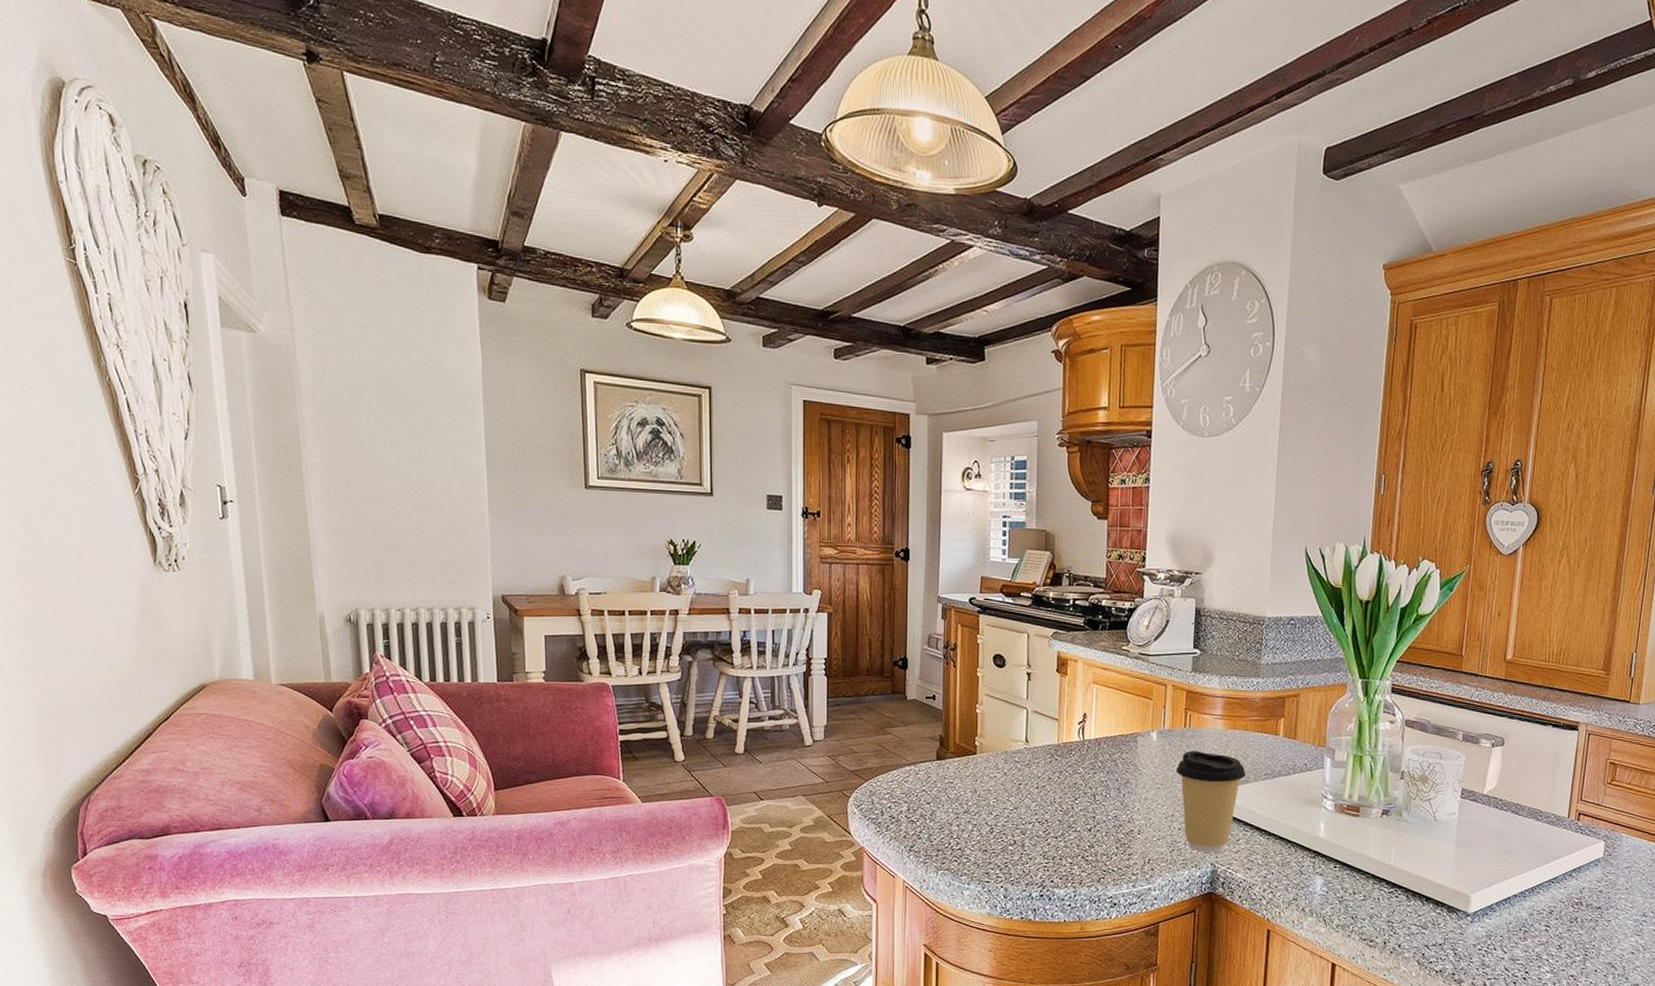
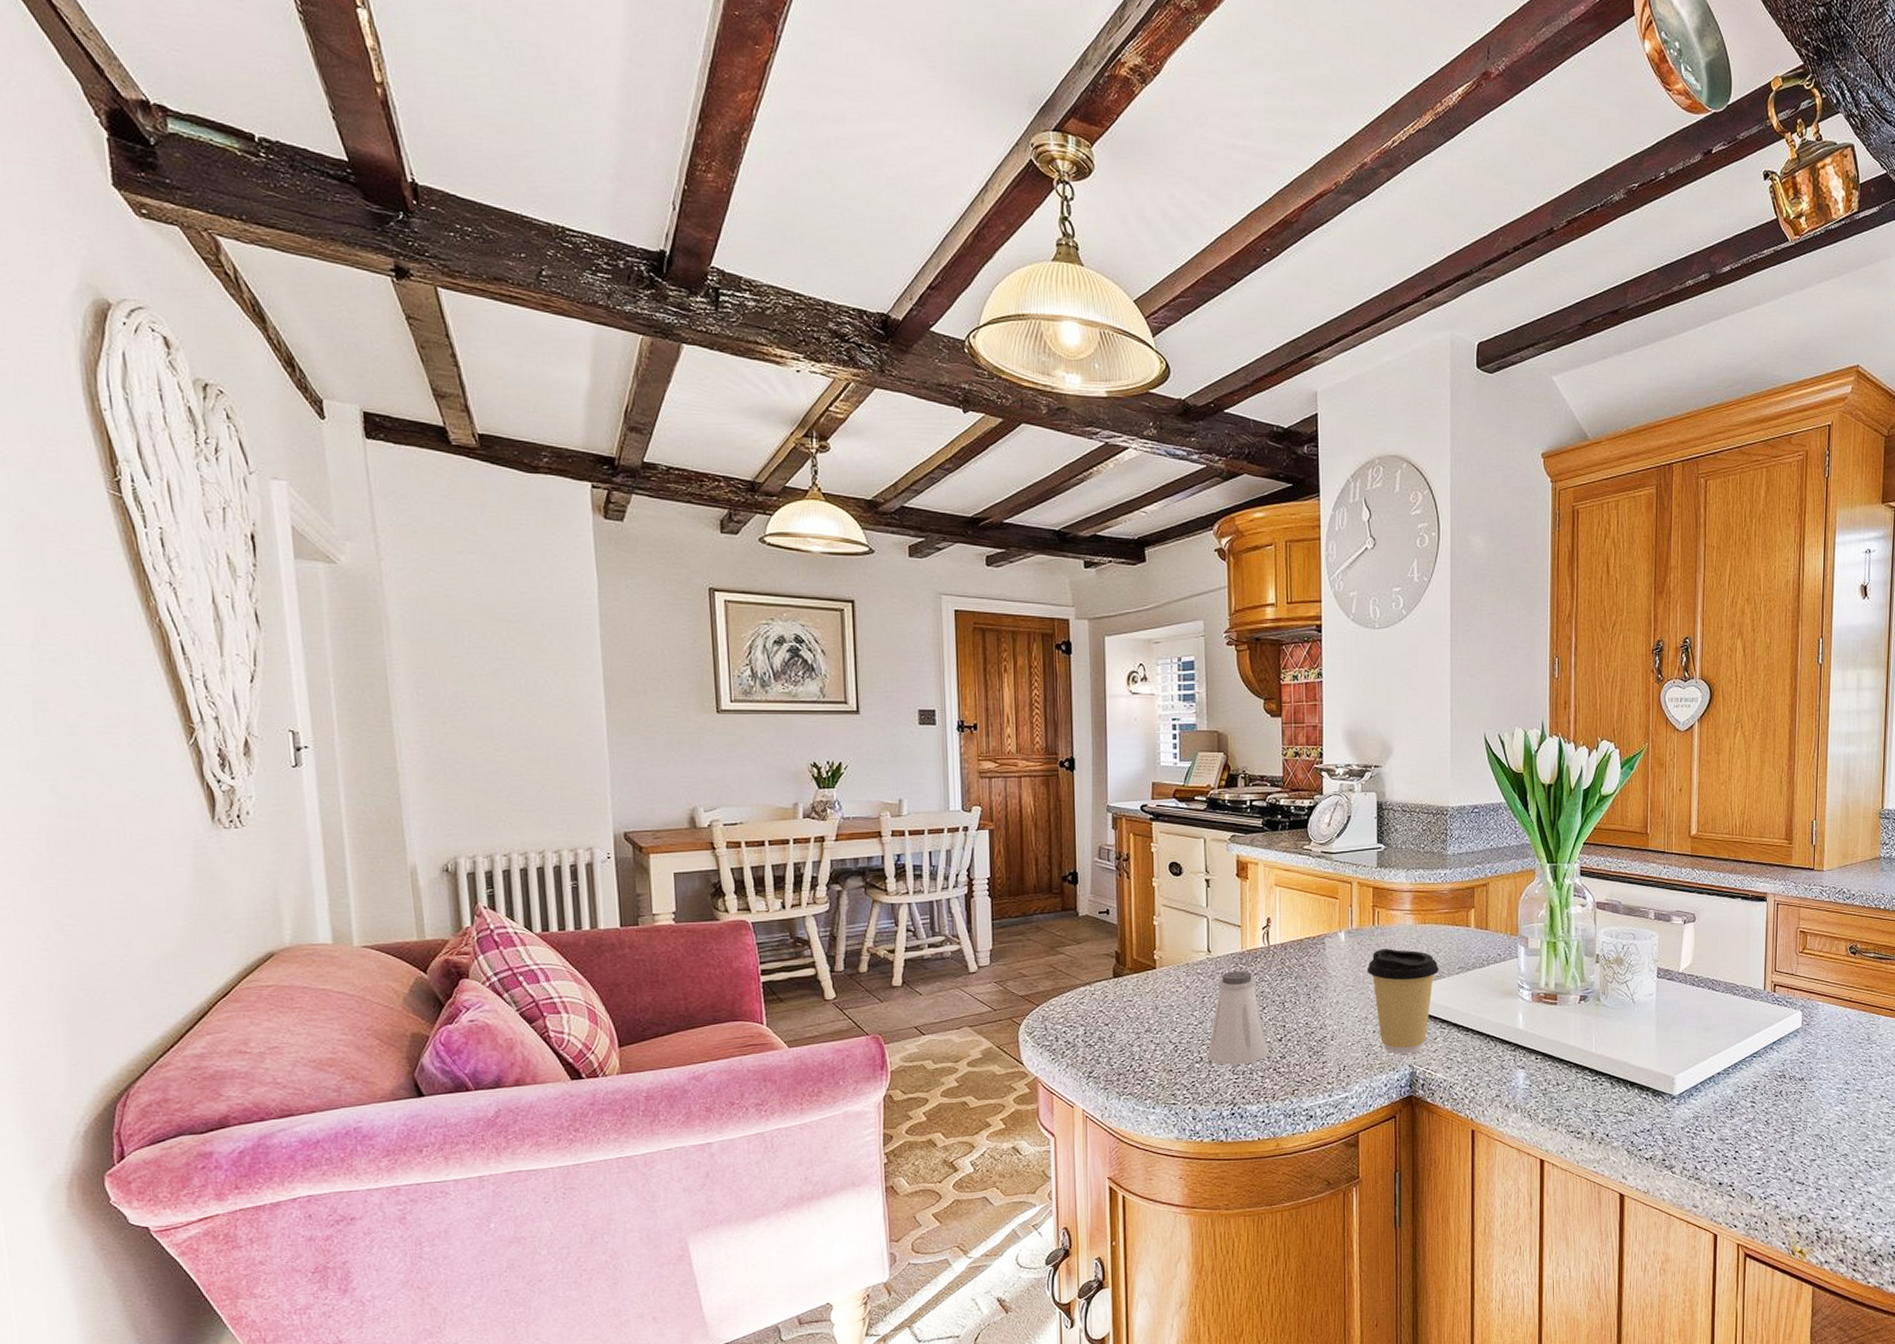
saltshaker: none [1021,761,1078,850] -> present [1208,971,1269,1065]

